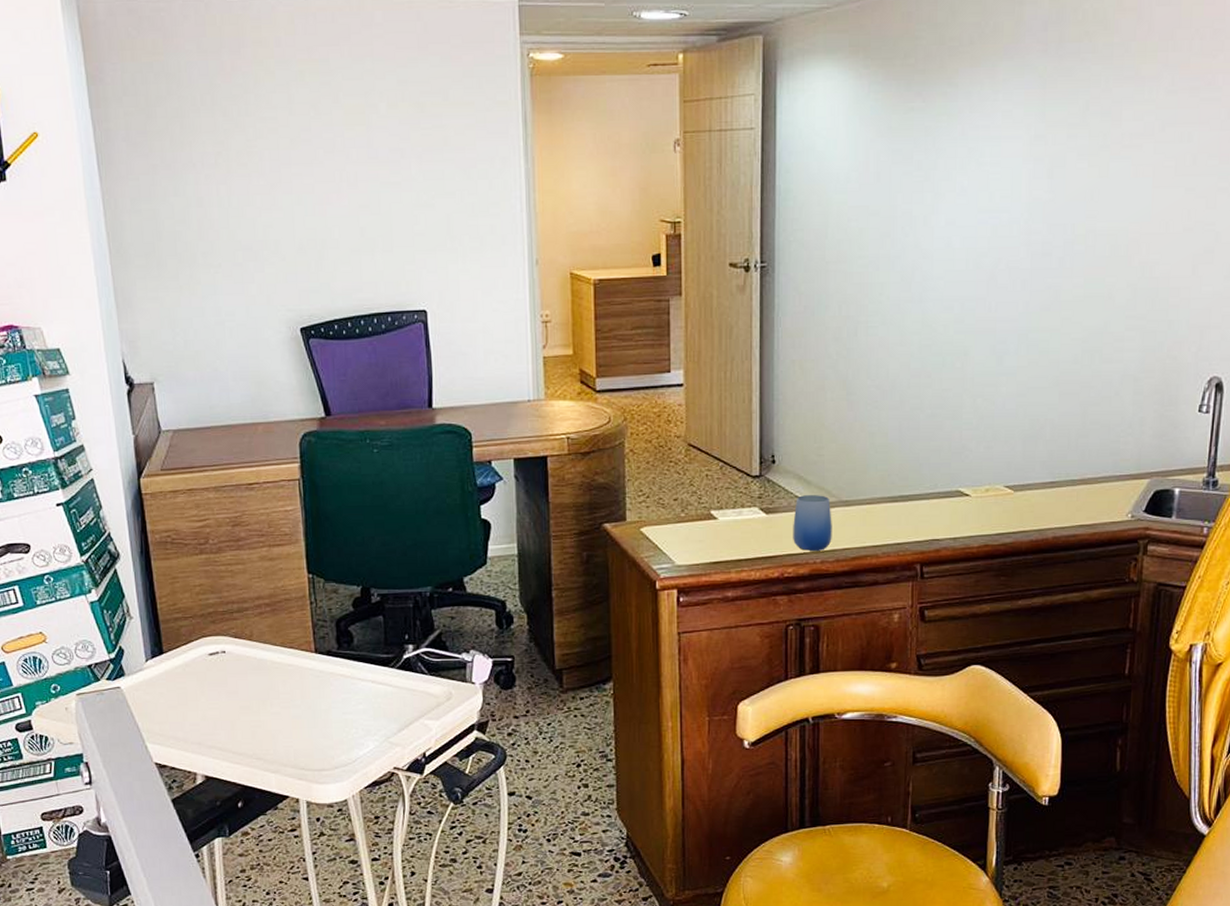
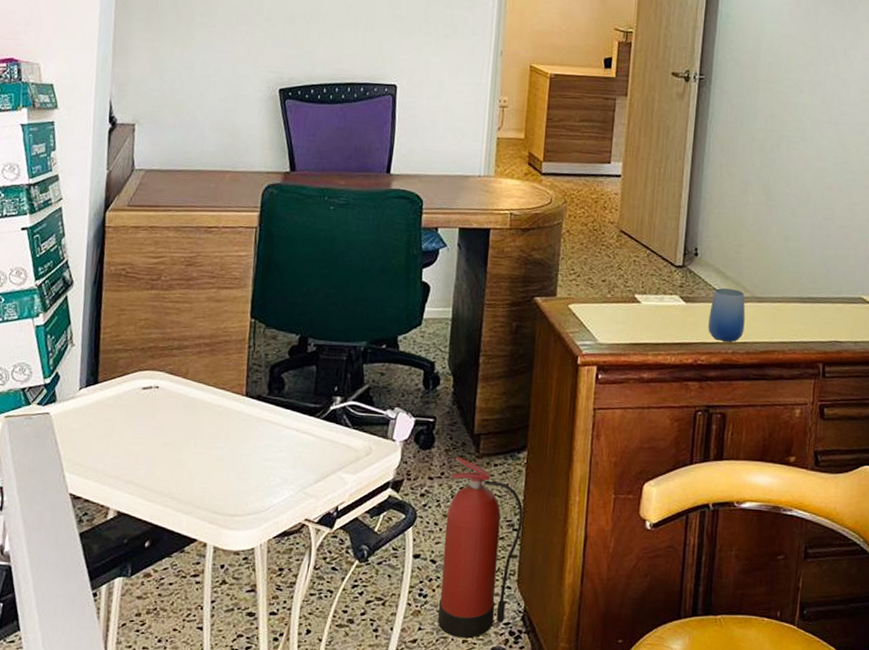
fire extinguisher: none [536,693,616,867] -> present [438,457,524,638]

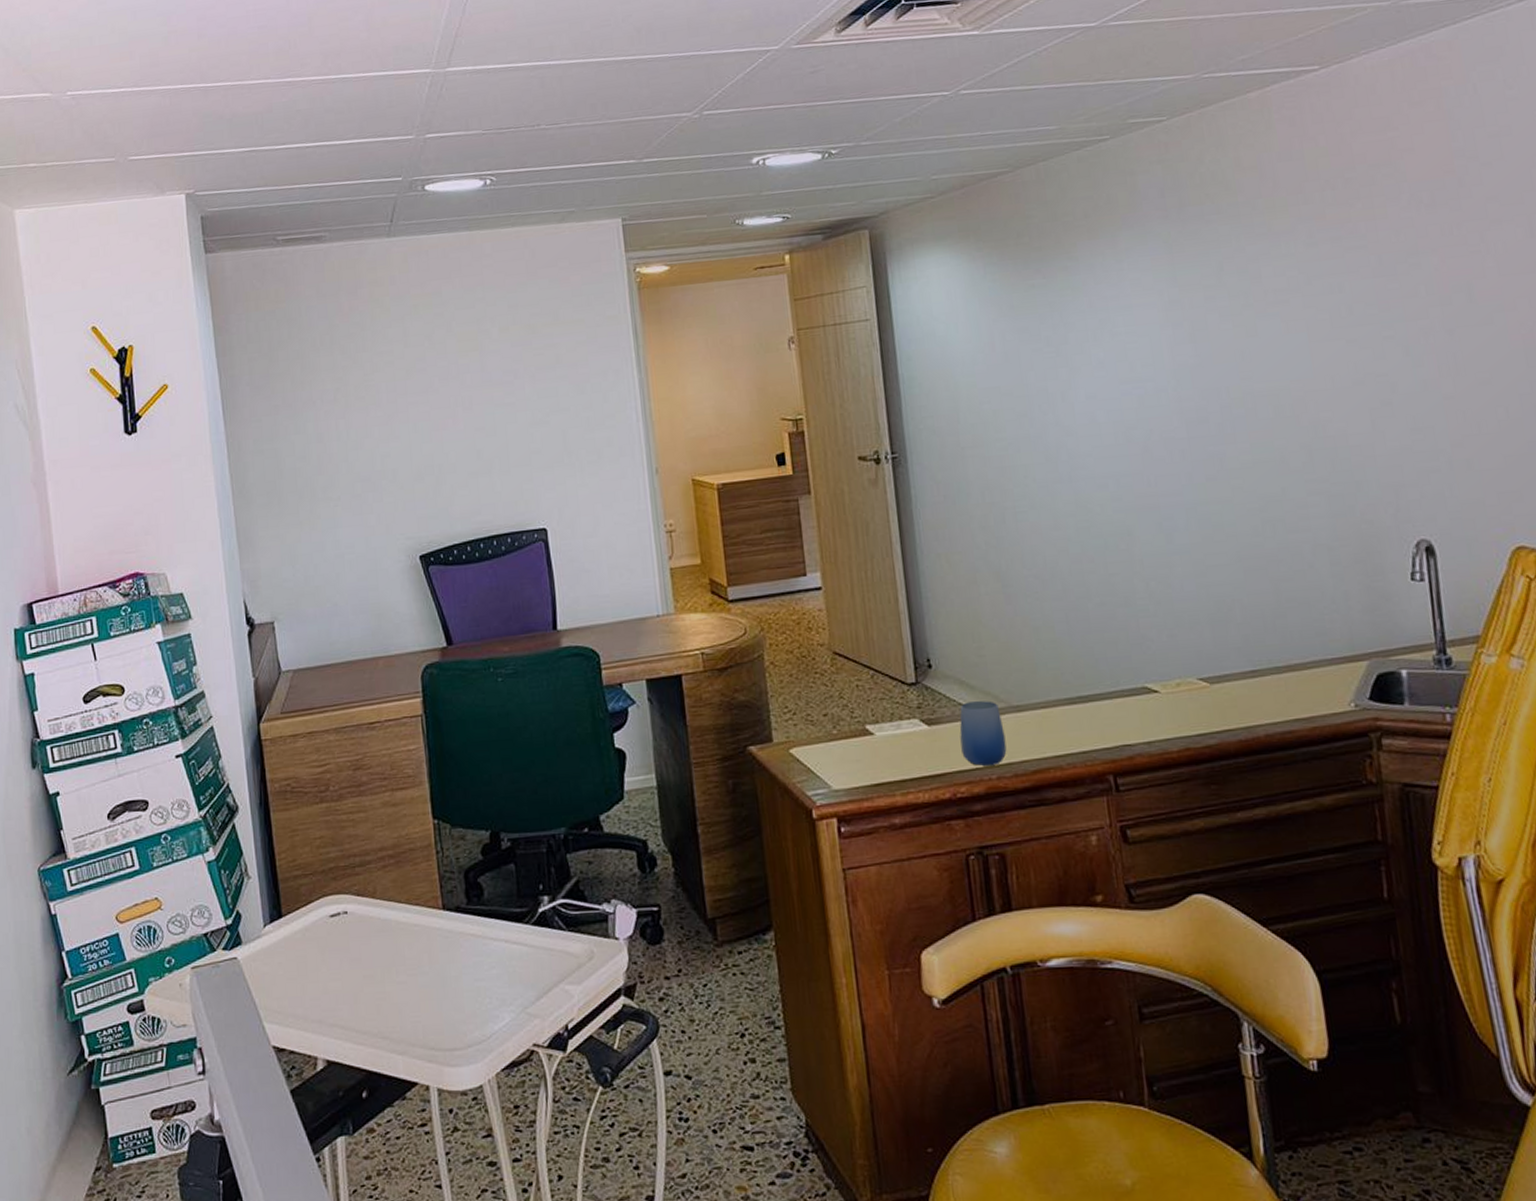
fire extinguisher: present [438,457,524,638] -> none [689,948,785,1166]

